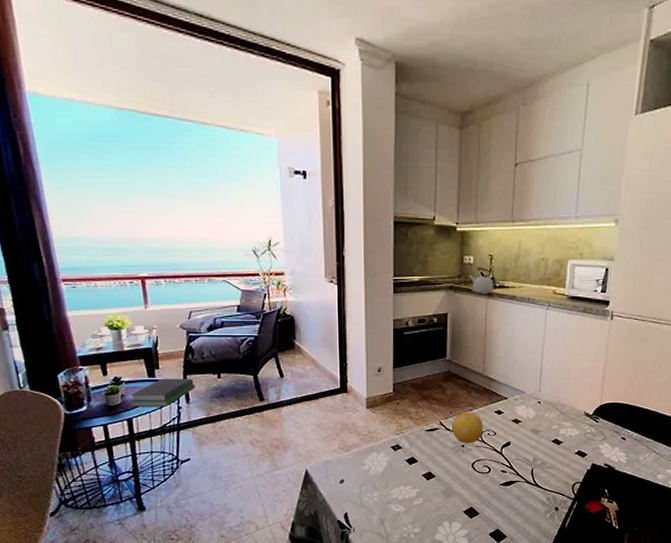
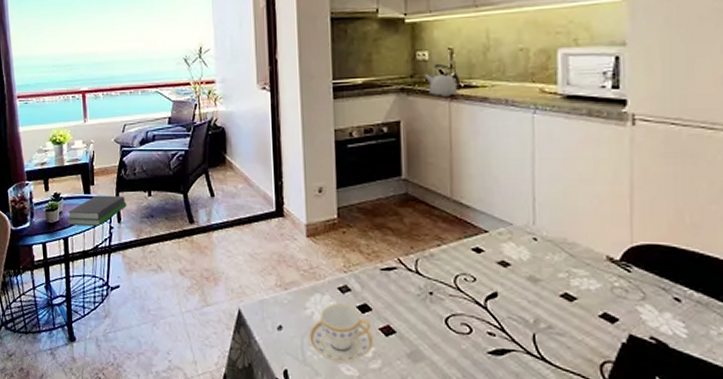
teacup: none [365,459,418,502] -> present [308,304,374,362]
fruit: present [452,412,484,444] -> none [414,248,458,291]

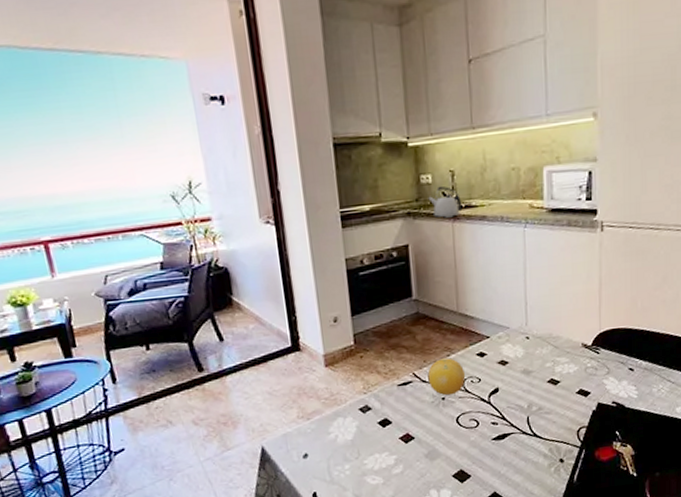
book: present [66,195,127,226] -> none [45,354,122,395]
teacup: present [308,304,374,362] -> none [334,422,396,475]
fruit: none [414,248,458,291] -> present [428,358,466,396]

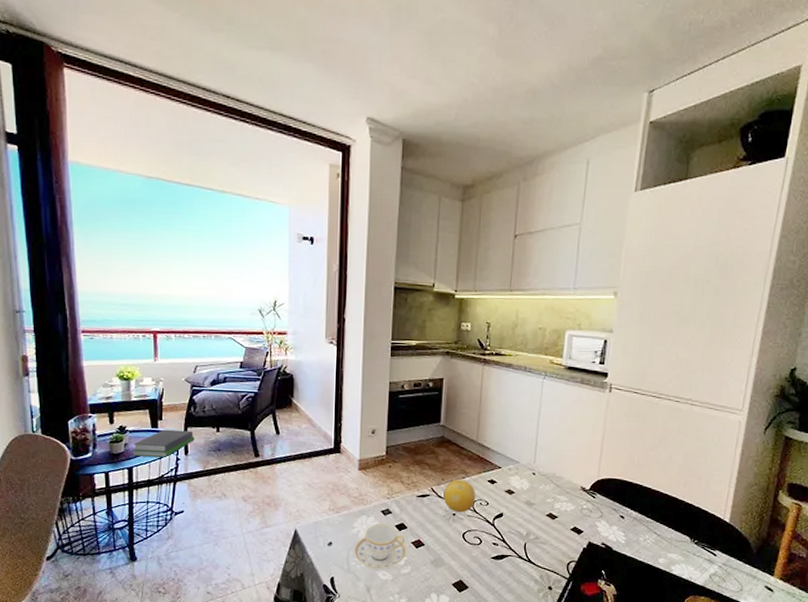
book: none [45,354,122,395] -> present [132,429,195,457]
teacup: none [334,422,396,475] -> present [353,524,407,569]
kettle: present [428,186,463,218] -> none [465,333,494,361]

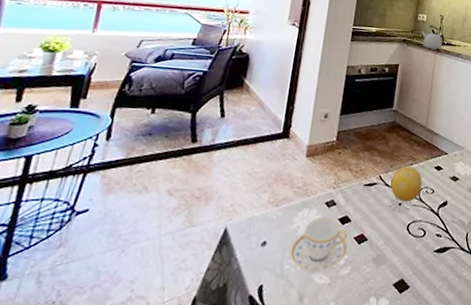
book: present [132,429,195,457] -> none [35,109,123,143]
kettle: none [465,333,494,361] -> present [421,24,445,50]

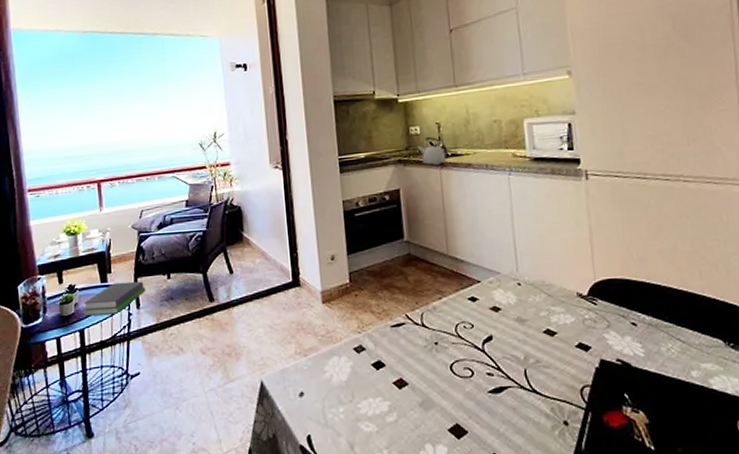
book: none [35,109,123,143] -> present [82,281,146,316]
teacup: present [289,217,349,271] -> none [328,363,389,420]
fruit: present [390,166,423,202] -> none [420,301,458,340]

